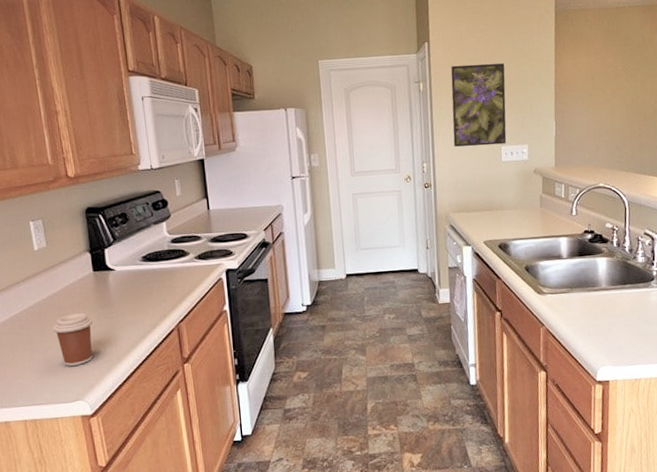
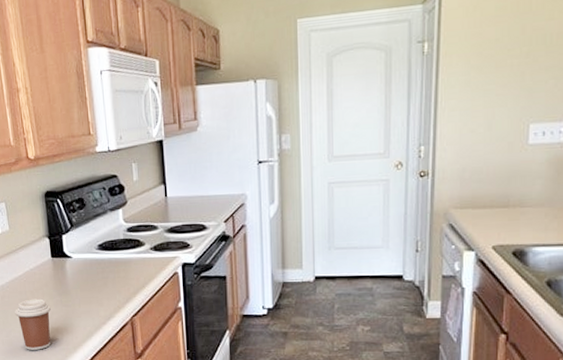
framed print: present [451,63,507,147] -> none [463,11,547,125]

